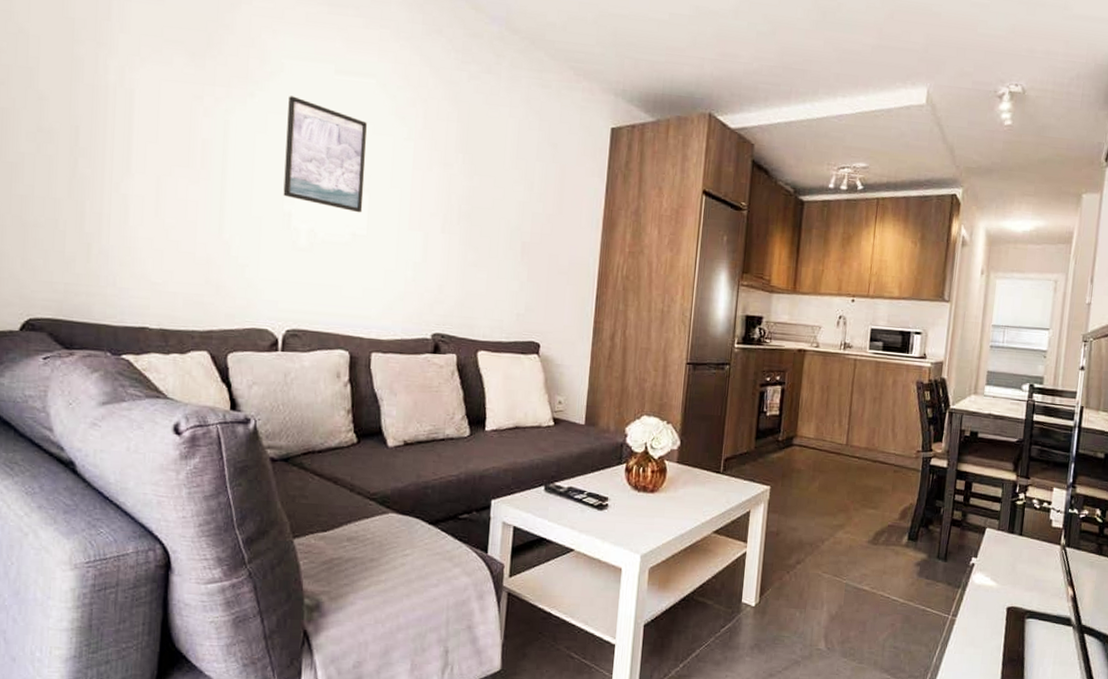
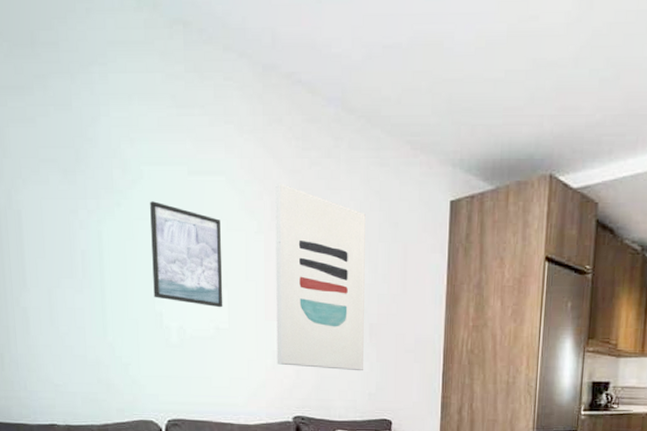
wall art: none [418,92,524,290] -> present [275,182,366,371]

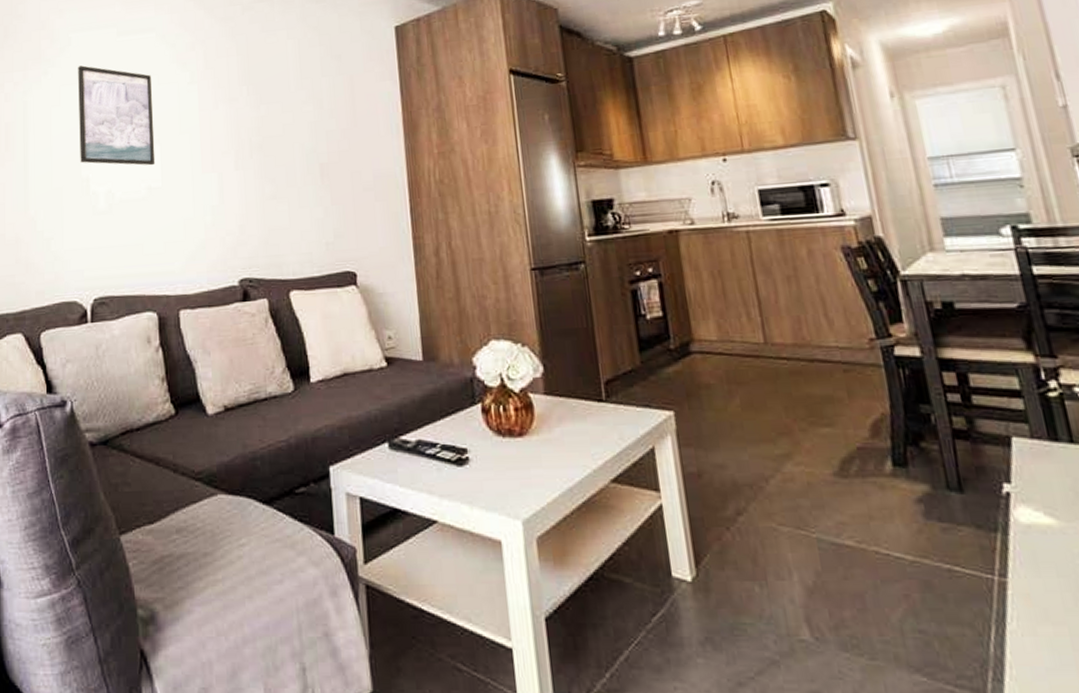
wall art: present [275,182,366,371] -> none [207,31,318,221]

